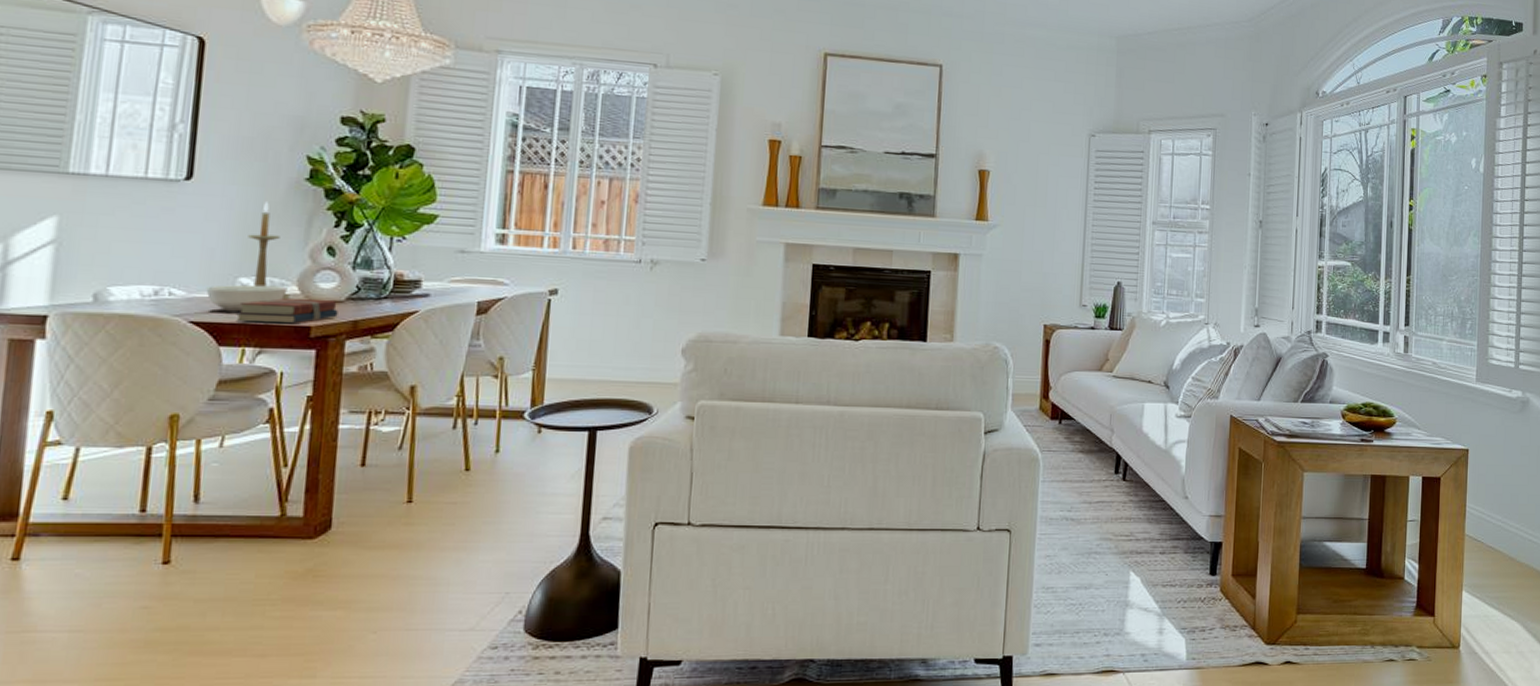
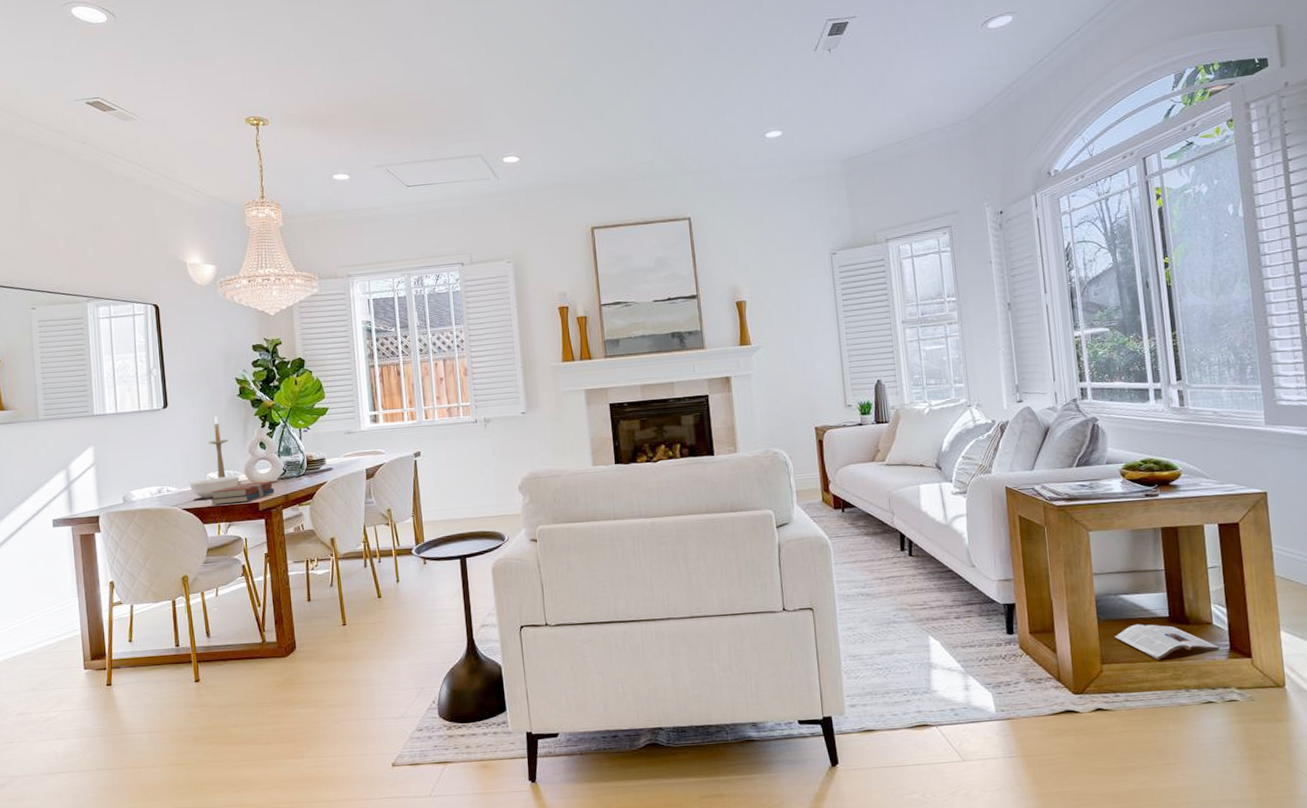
magazine: none [1312,574,1408,613] -> present [1114,624,1221,660]

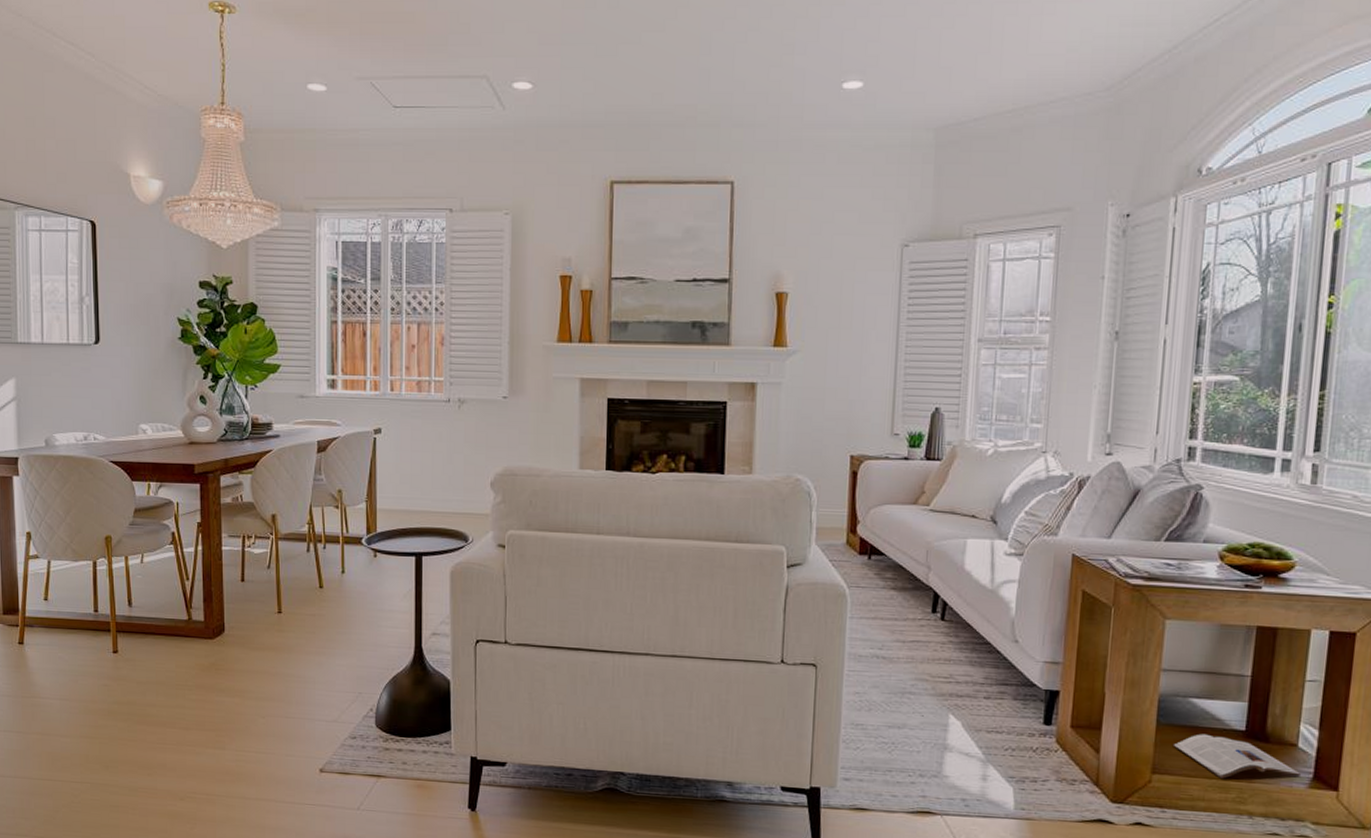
bowl: present [189,475,240,499] -> none [118,430,175,453]
candlestick: present [208,416,242,486] -> none [143,359,177,442]
books: present [210,481,275,505] -> none [141,441,213,462]

